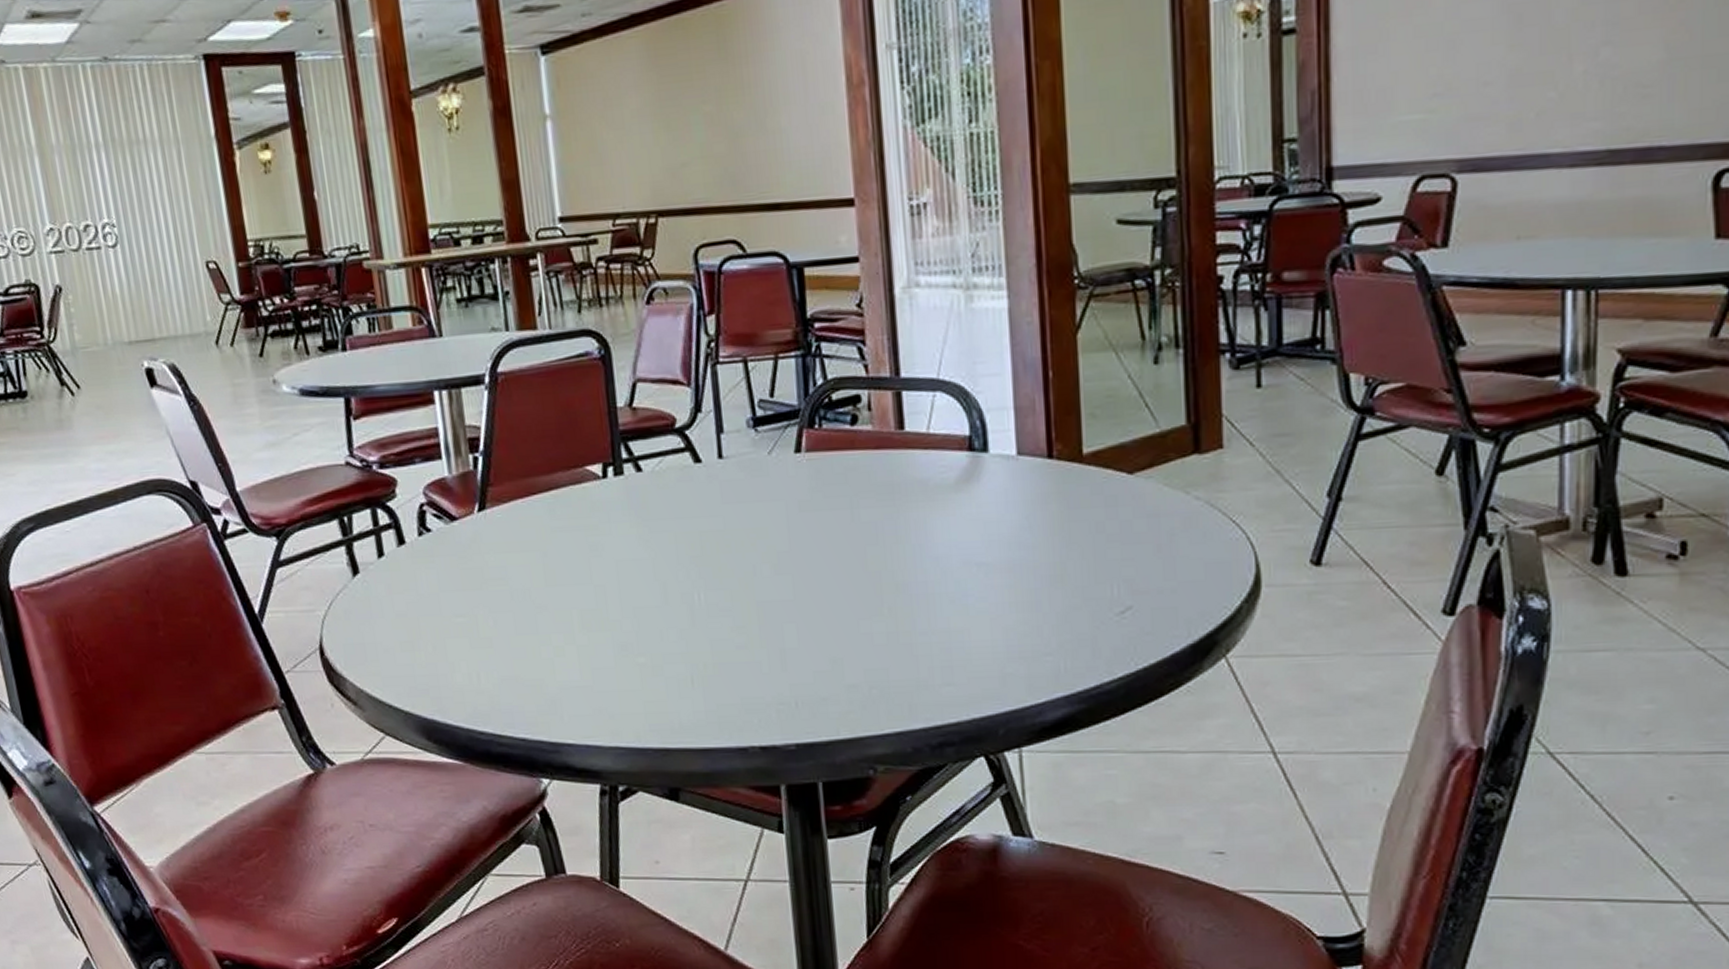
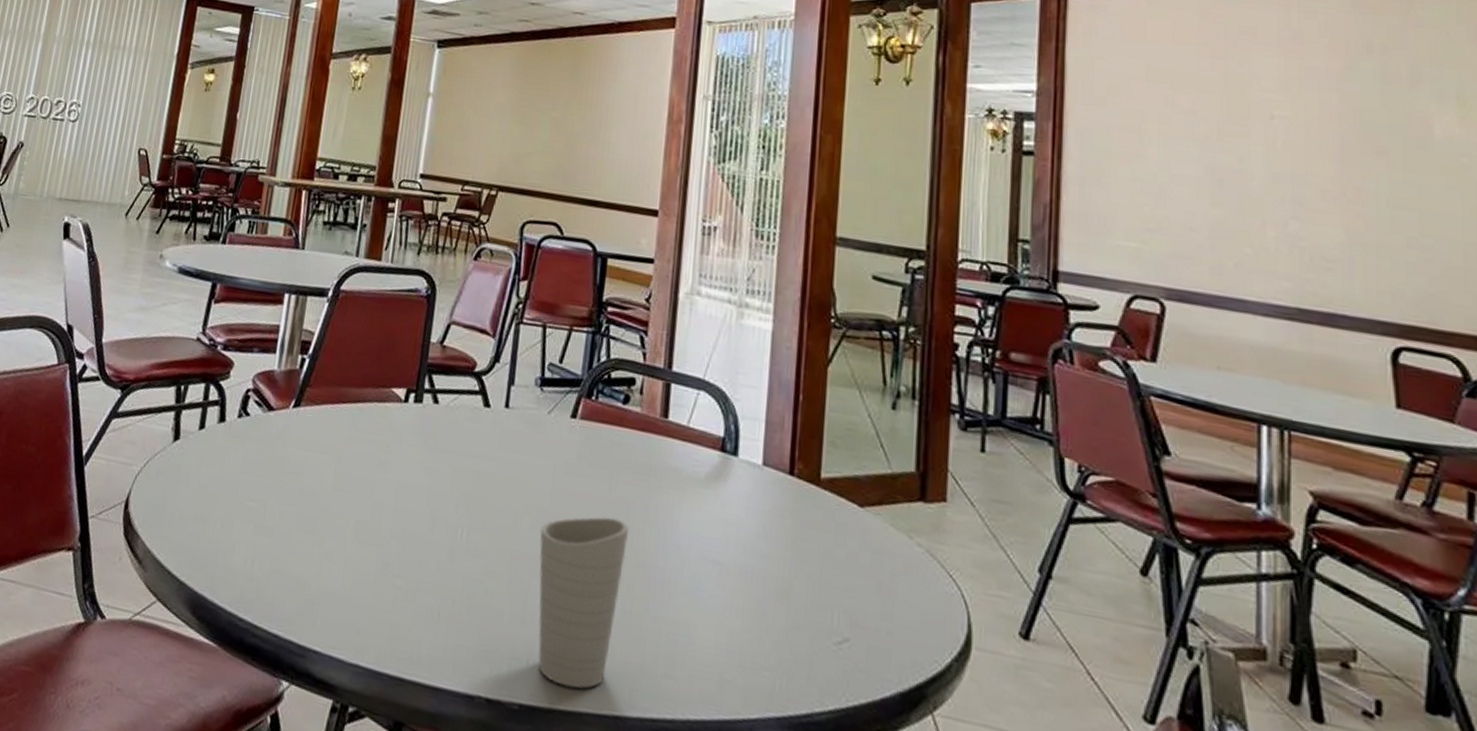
cup: none [783,545,882,718] -> present [538,517,630,689]

